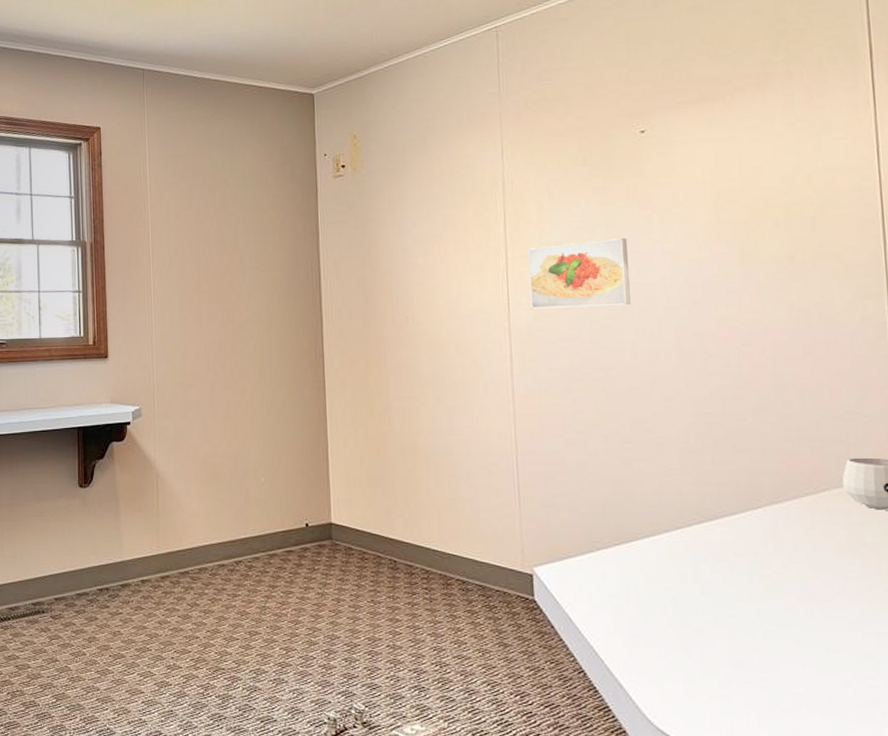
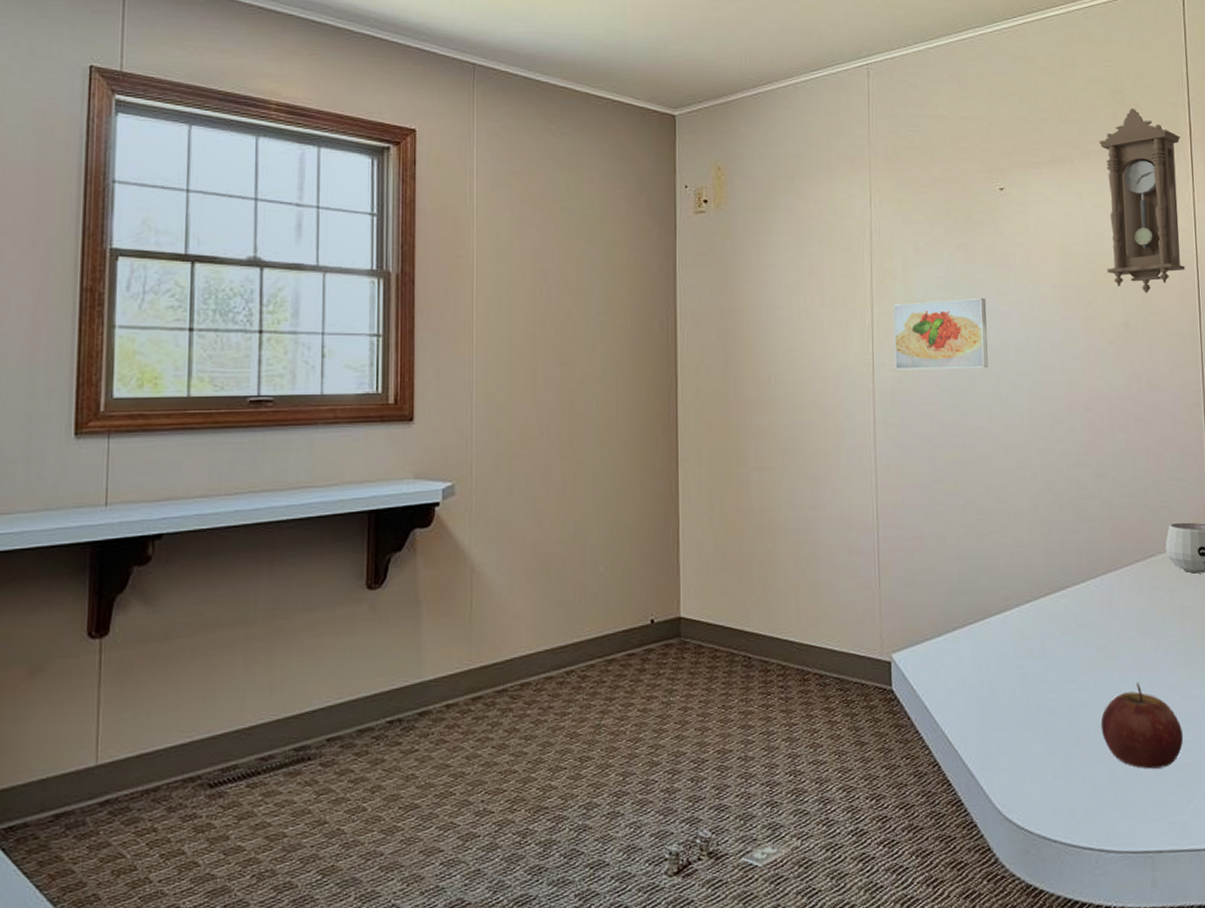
pendulum clock: none [756,36,865,225] -> present [1099,108,1185,294]
apple: none [765,615,867,701] -> present [1100,683,1184,769]

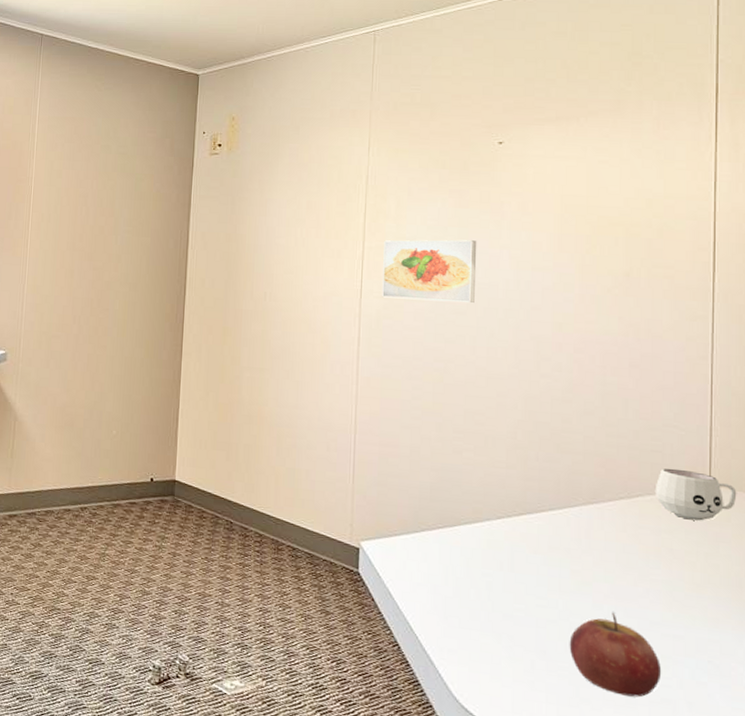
pendulum clock: present [1099,108,1185,294] -> none [609,69,704,247]

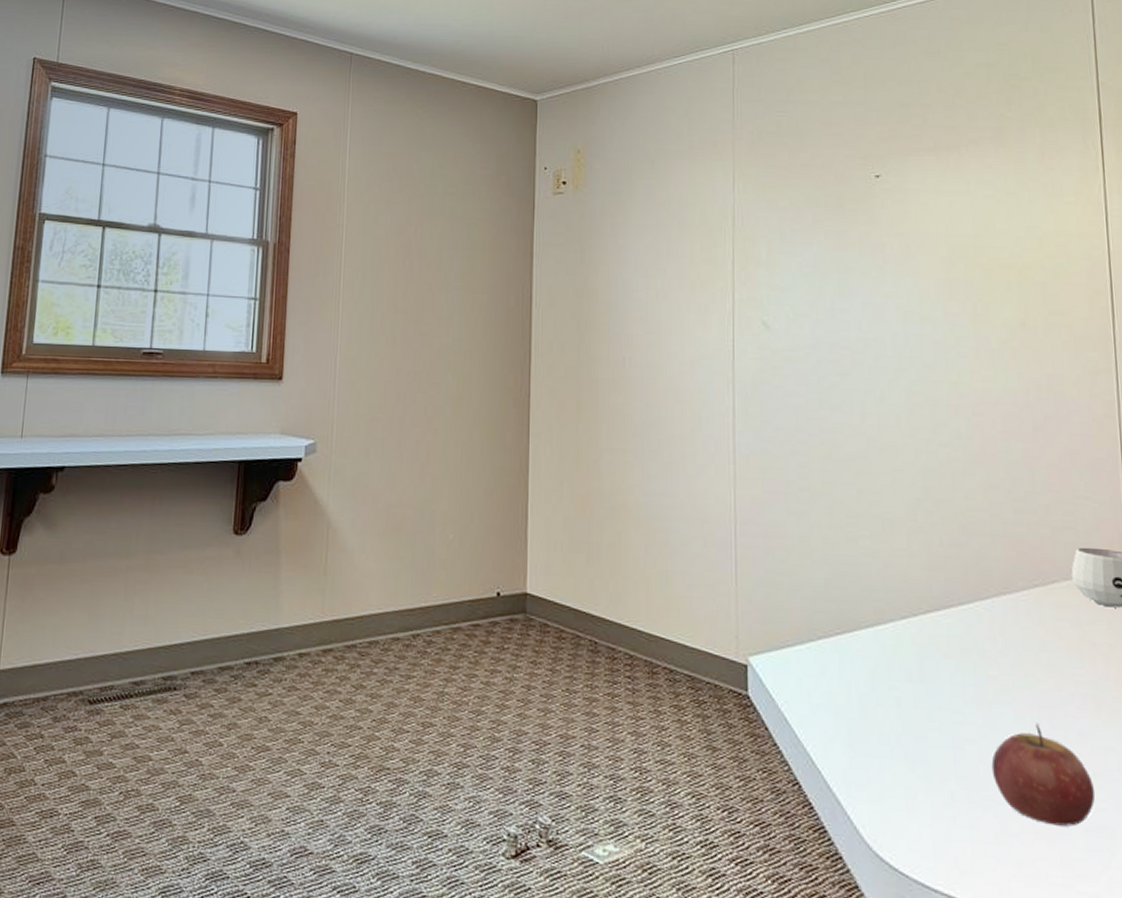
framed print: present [381,239,477,304] -> none [756,288,861,363]

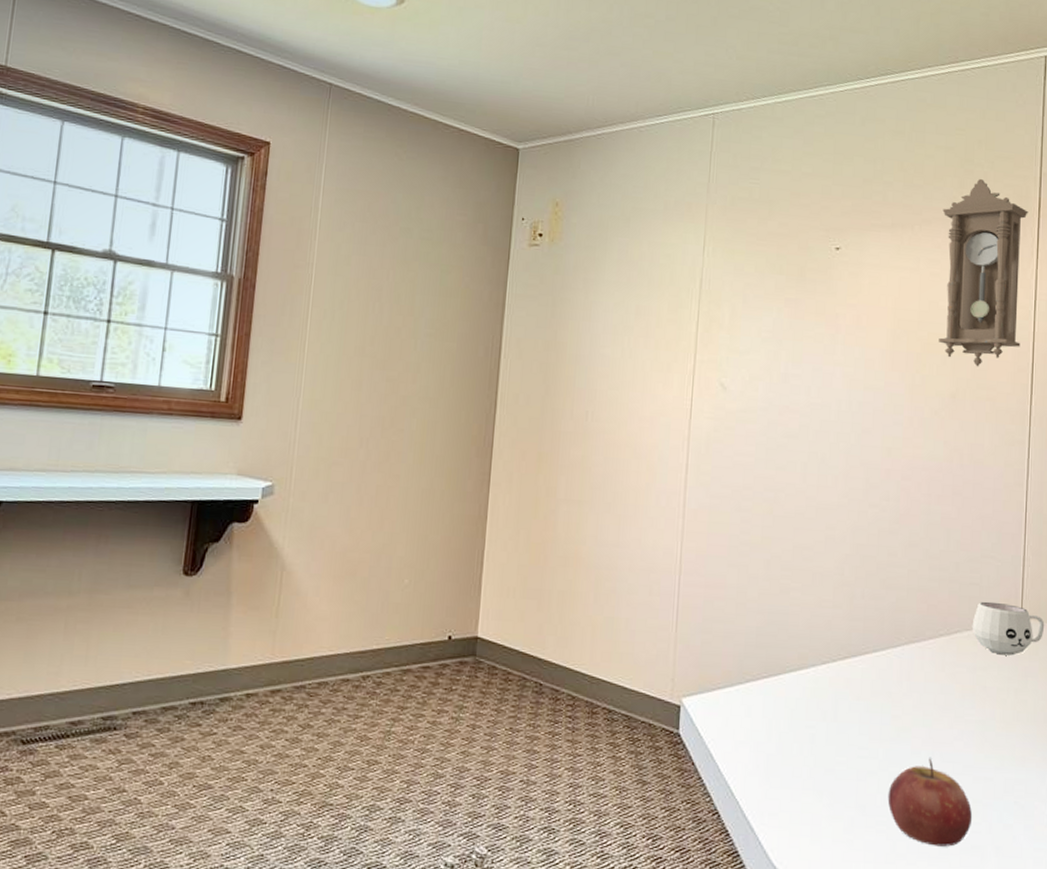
pendulum clock: none [990,93,1095,292] -> present [939,178,1028,367]

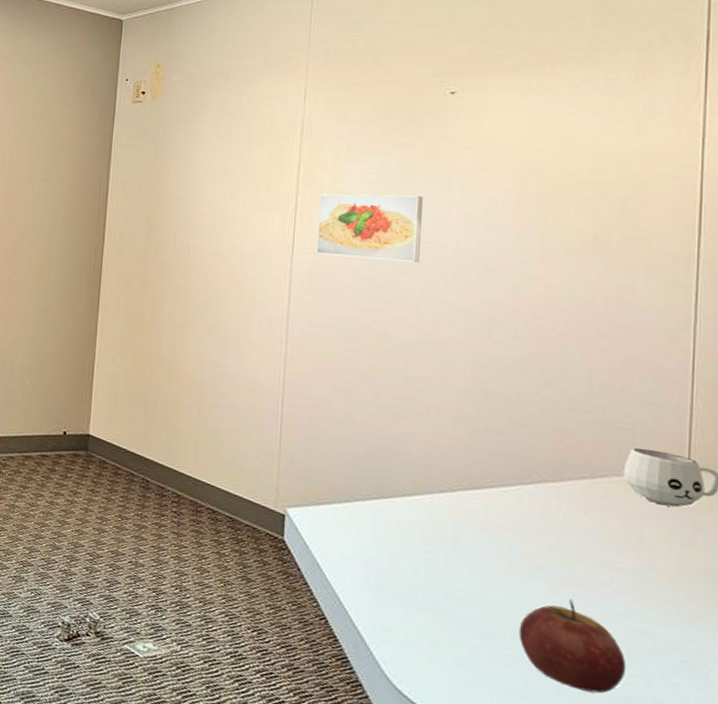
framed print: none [712,353,812,426] -> present [315,194,424,263]
pendulum clock: present [939,178,1028,367] -> none [576,14,693,208]

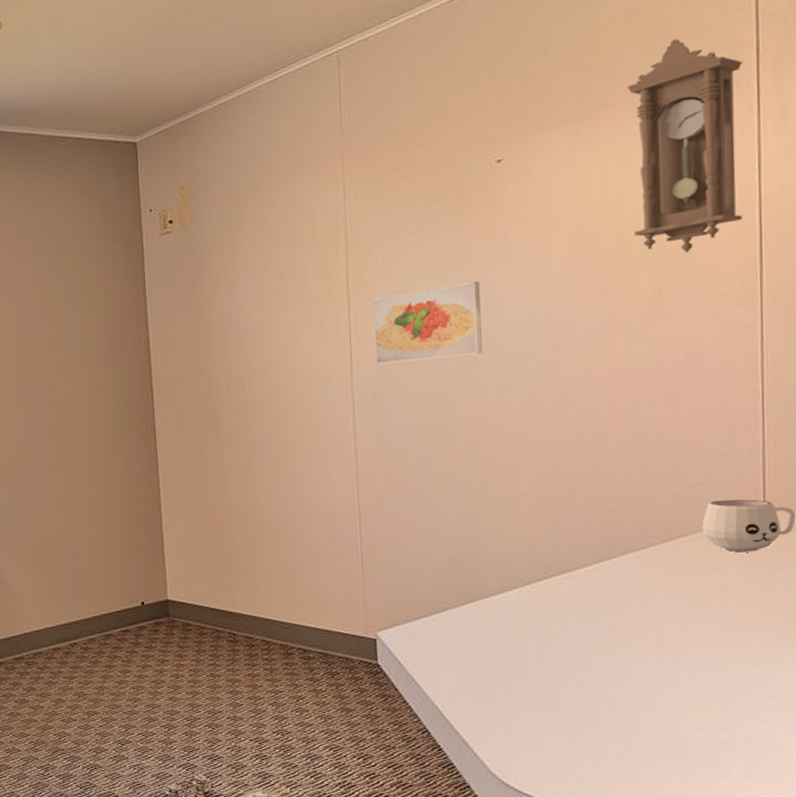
apple: present [518,600,627,693] -> none [614,662,718,745]
pendulum clock: none [576,14,693,208] -> present [627,38,743,254]

